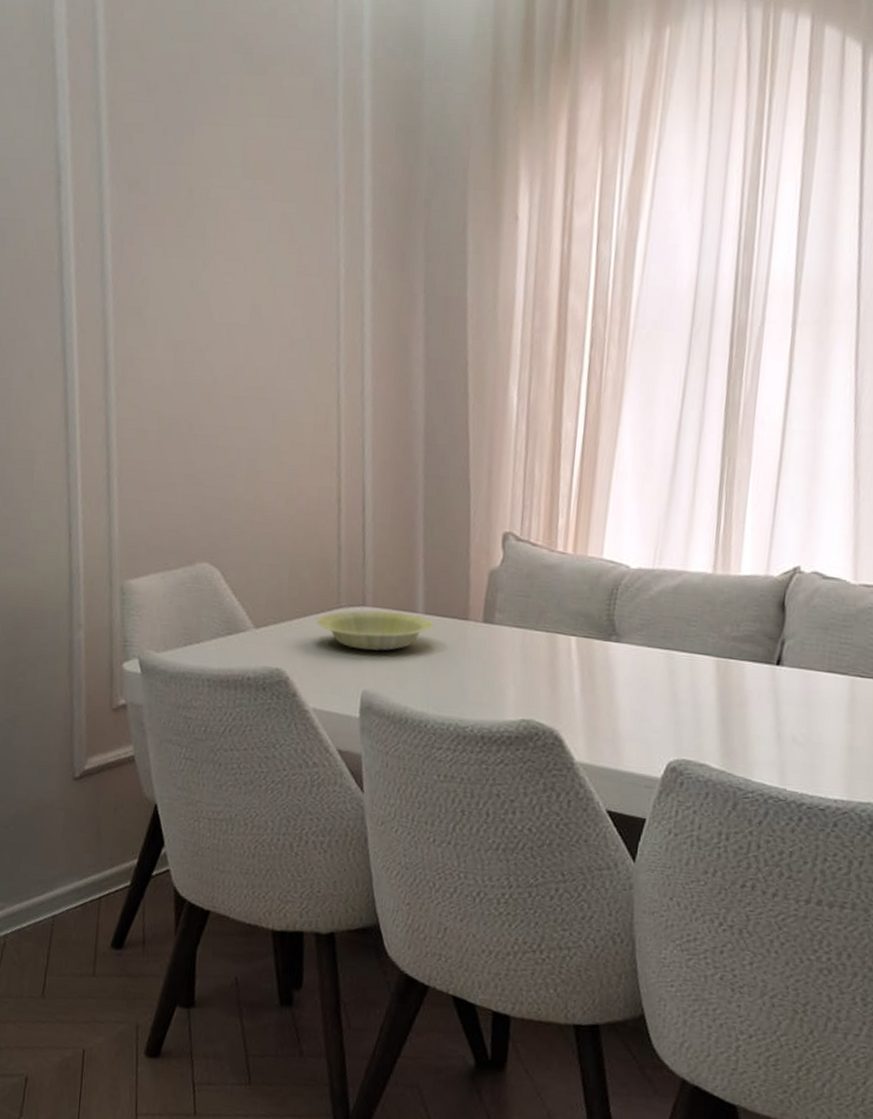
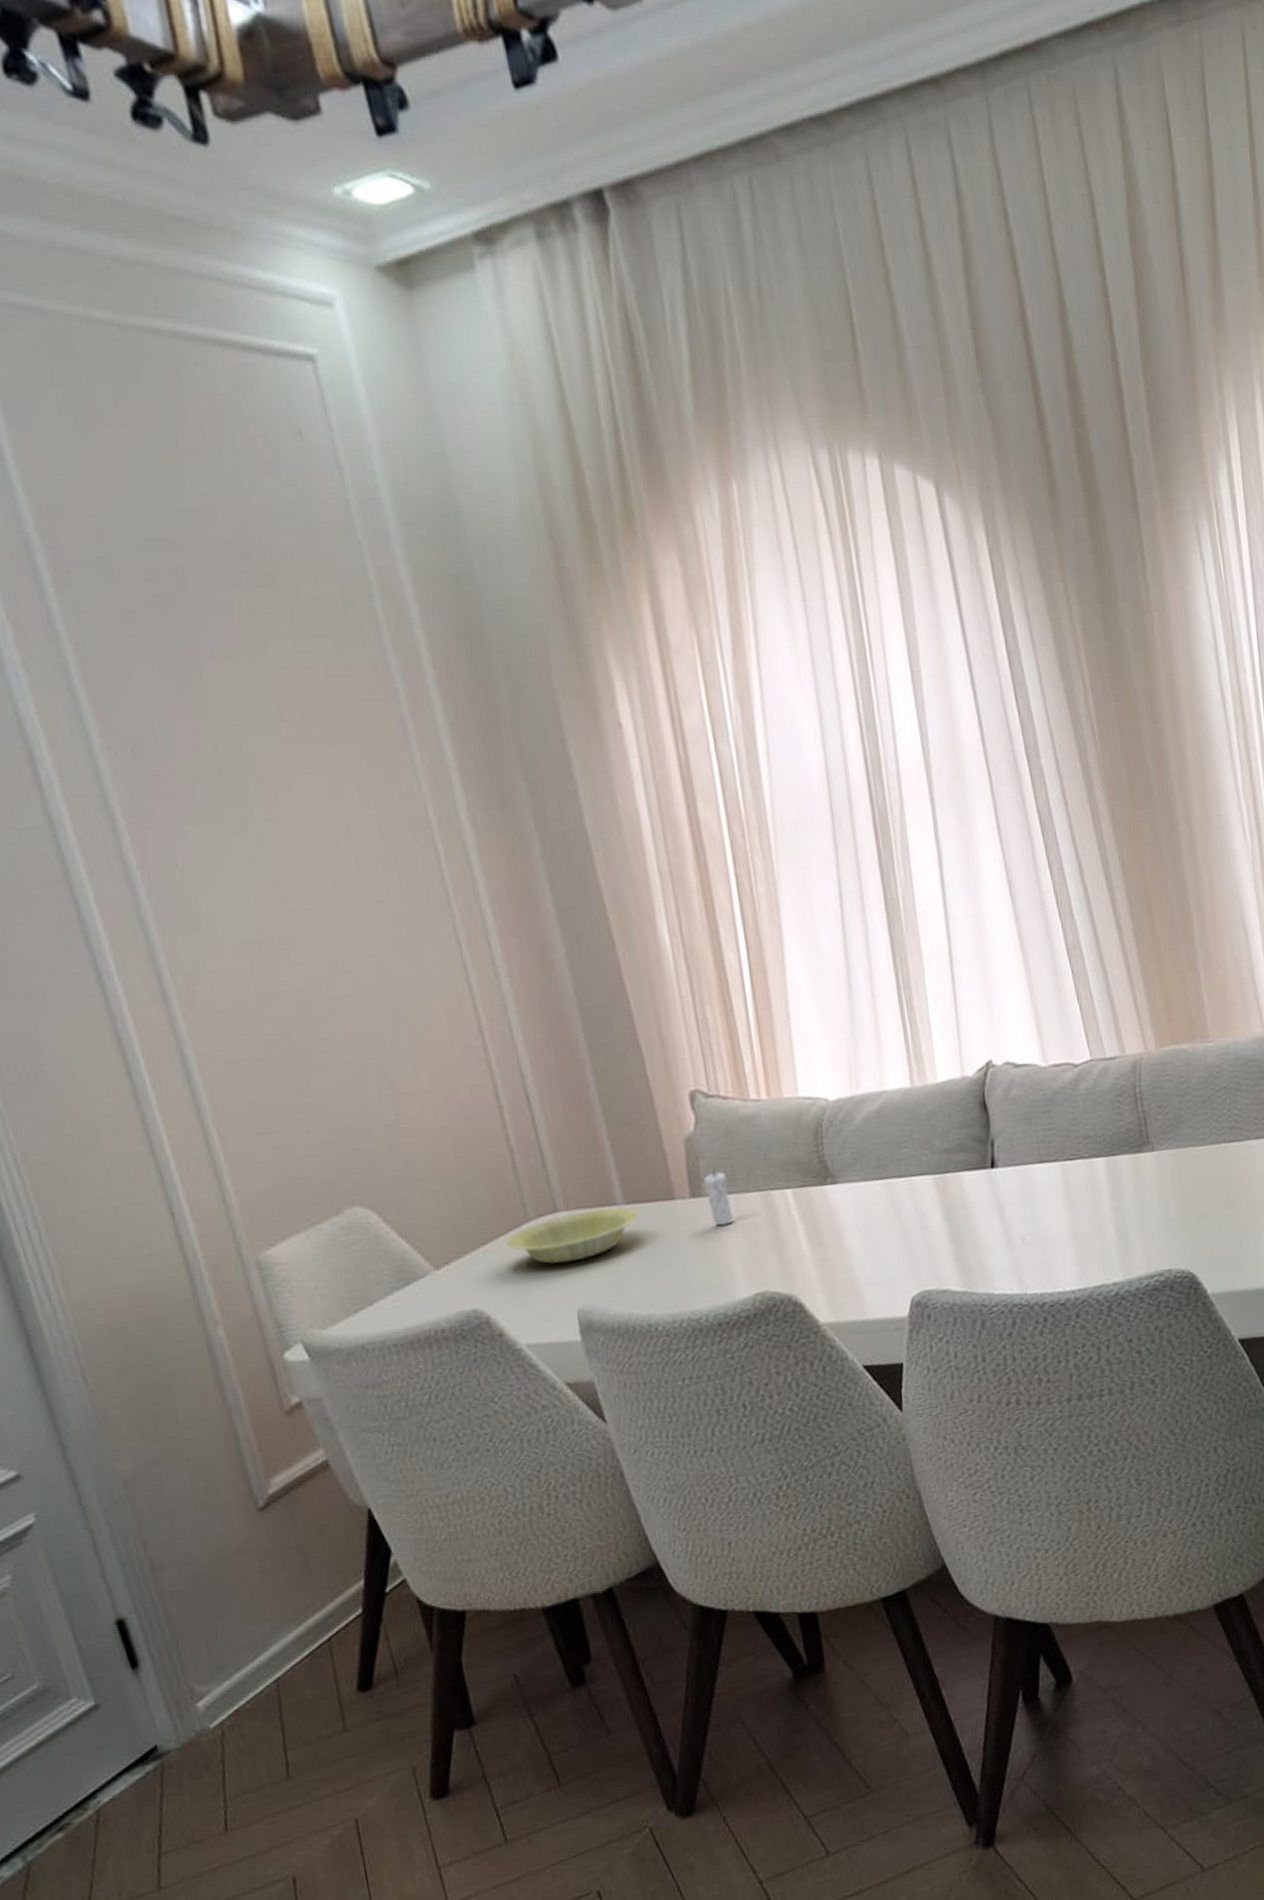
candle: none [497,601,519,654] -> present [703,1166,735,1226]

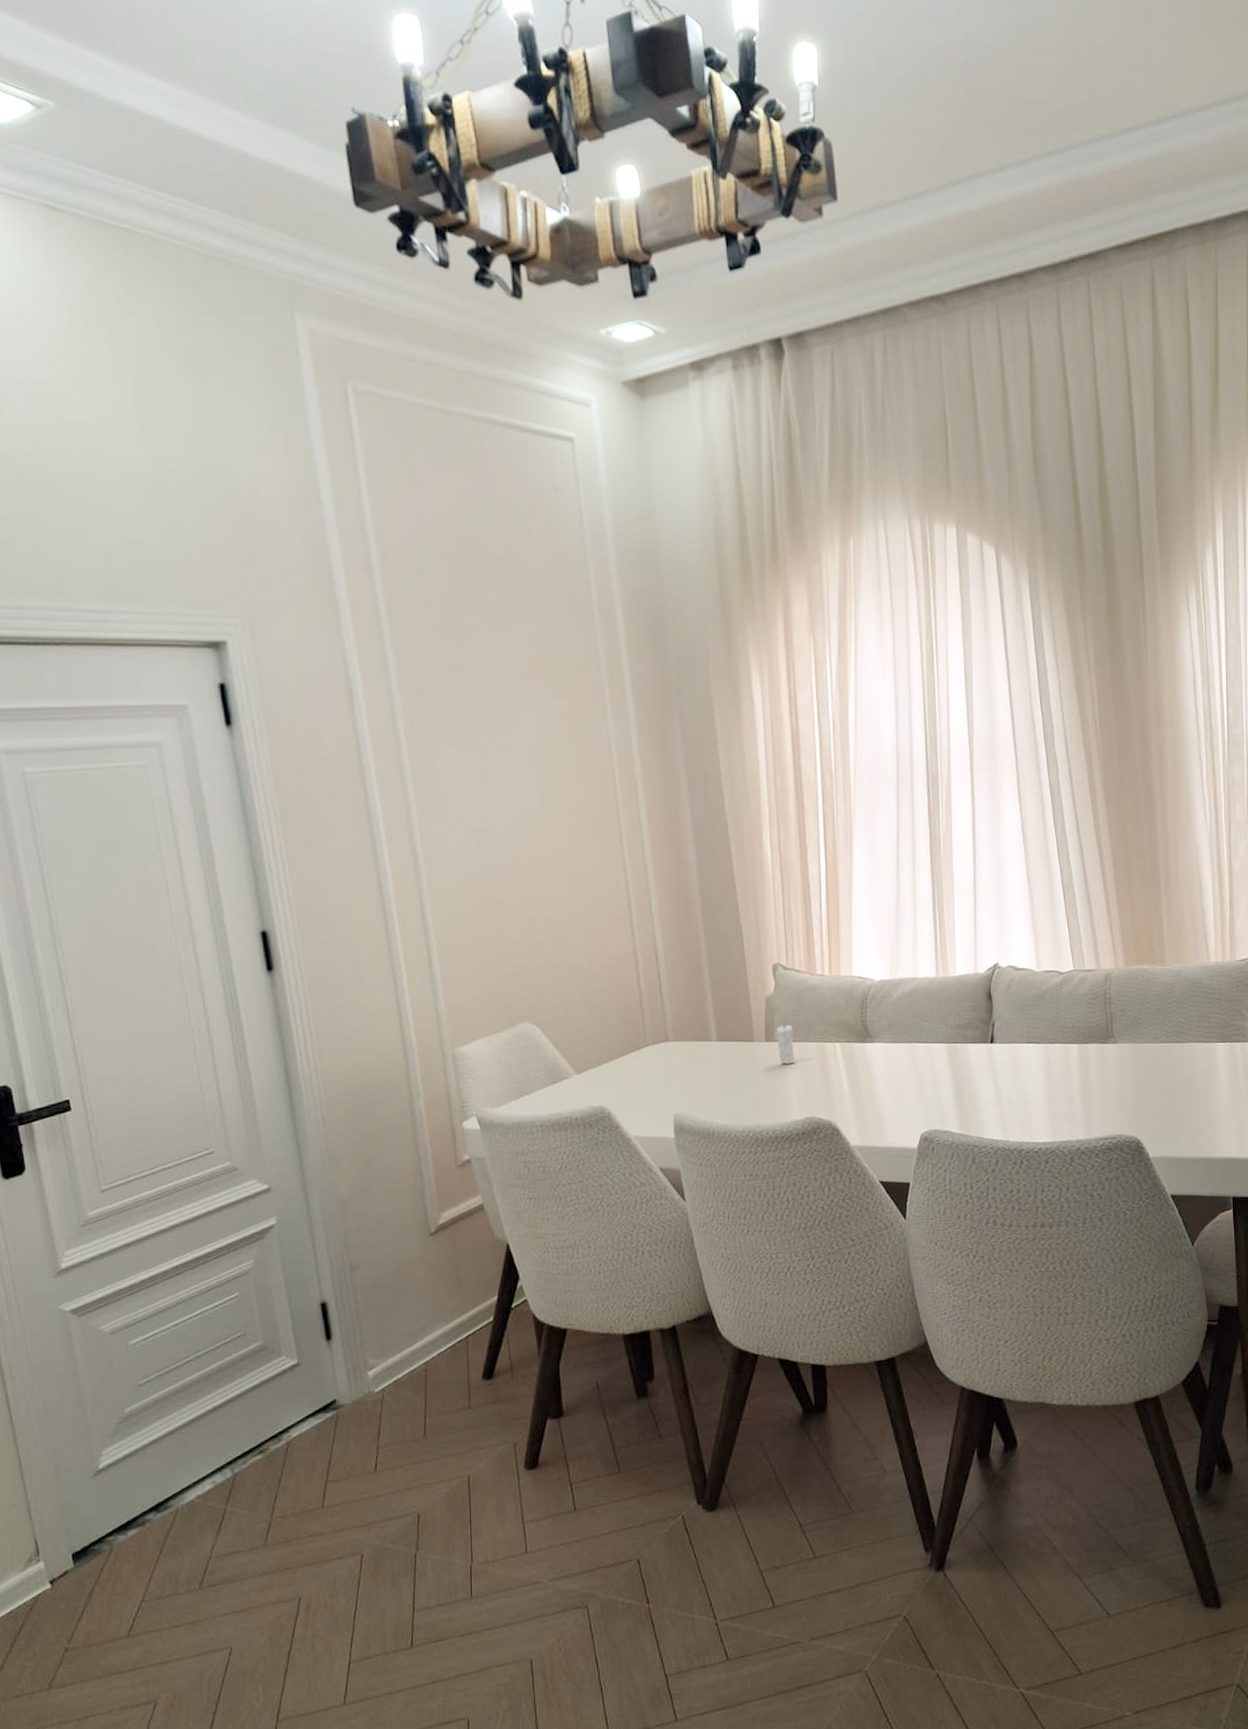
bowl: present [505,1208,640,1264] -> none [629,1043,727,1080]

